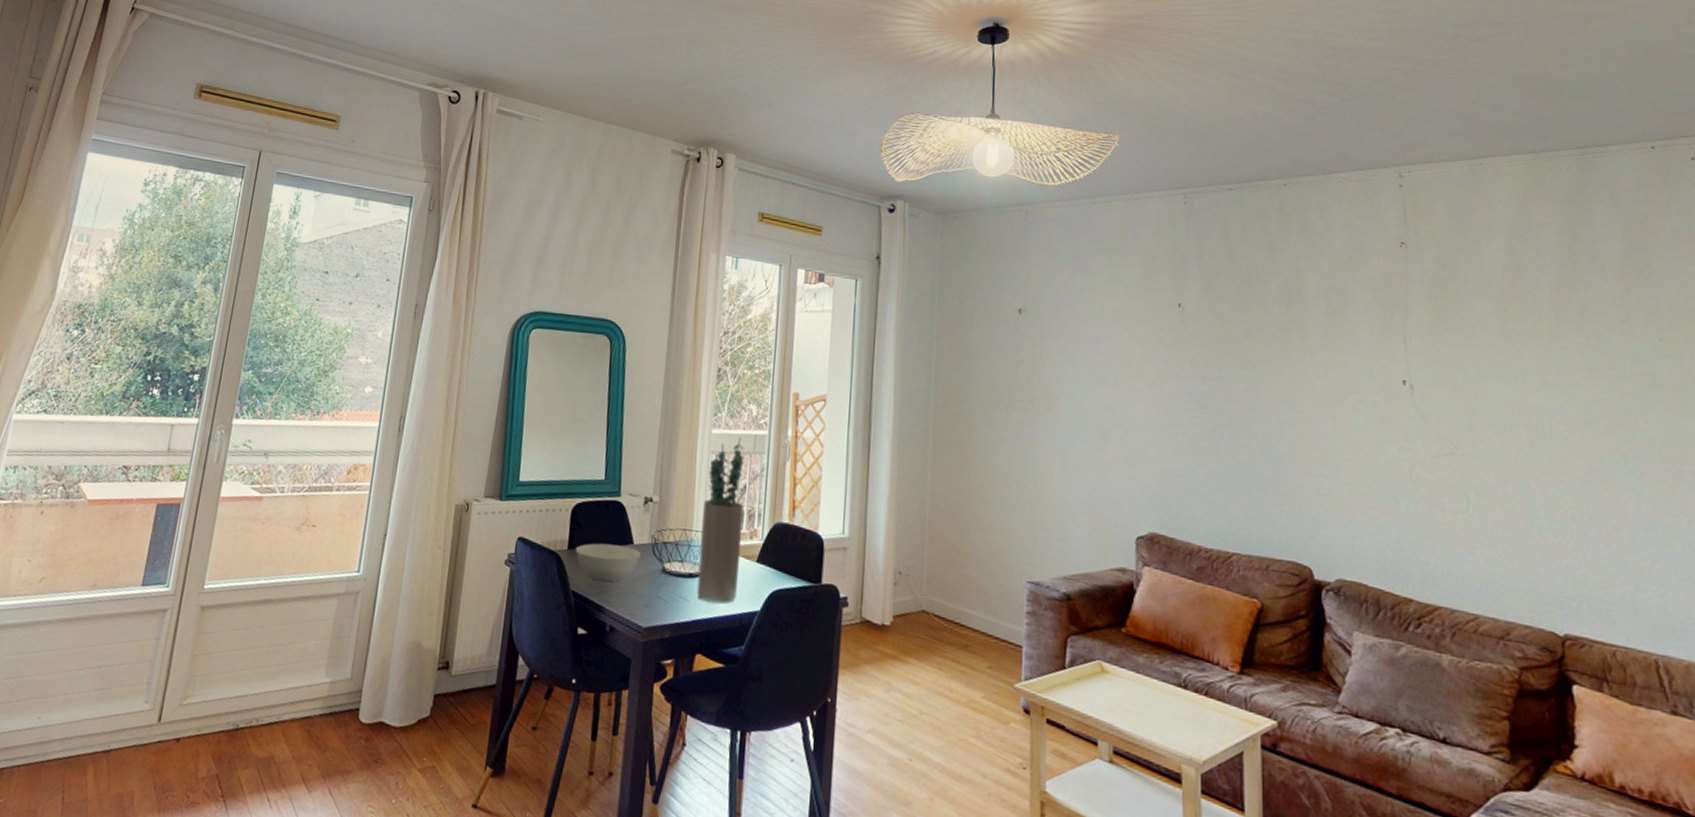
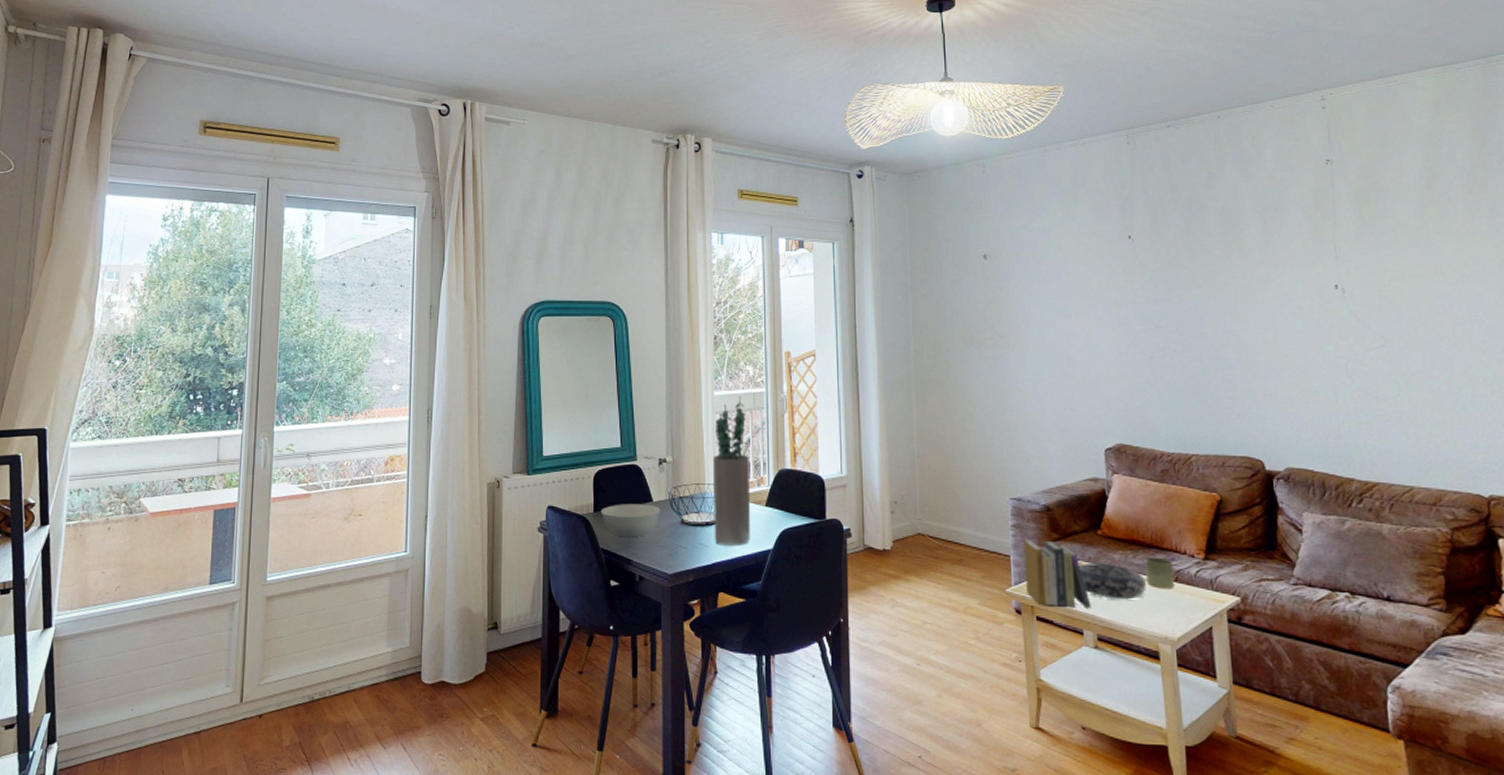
books: none [1038,630,1109,716] -> present [1024,539,1091,609]
decorative bowl: none [1098,663,1173,711] -> present [1079,562,1147,600]
mug: none [1172,664,1205,704] -> present [1145,557,1175,589]

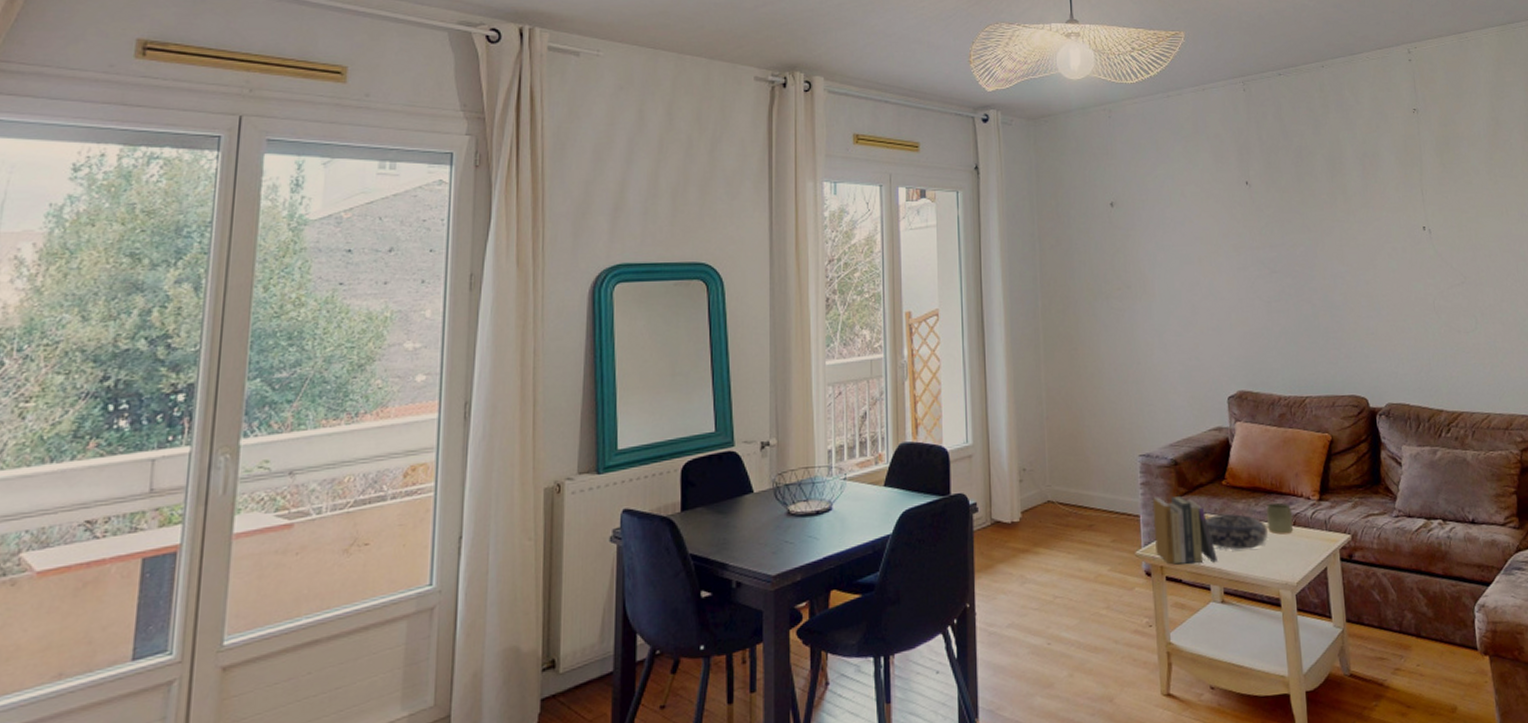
bowl: present [601,504,661,538] -> none [690,496,763,538]
vase: present [713,396,750,547] -> none [825,364,867,537]

